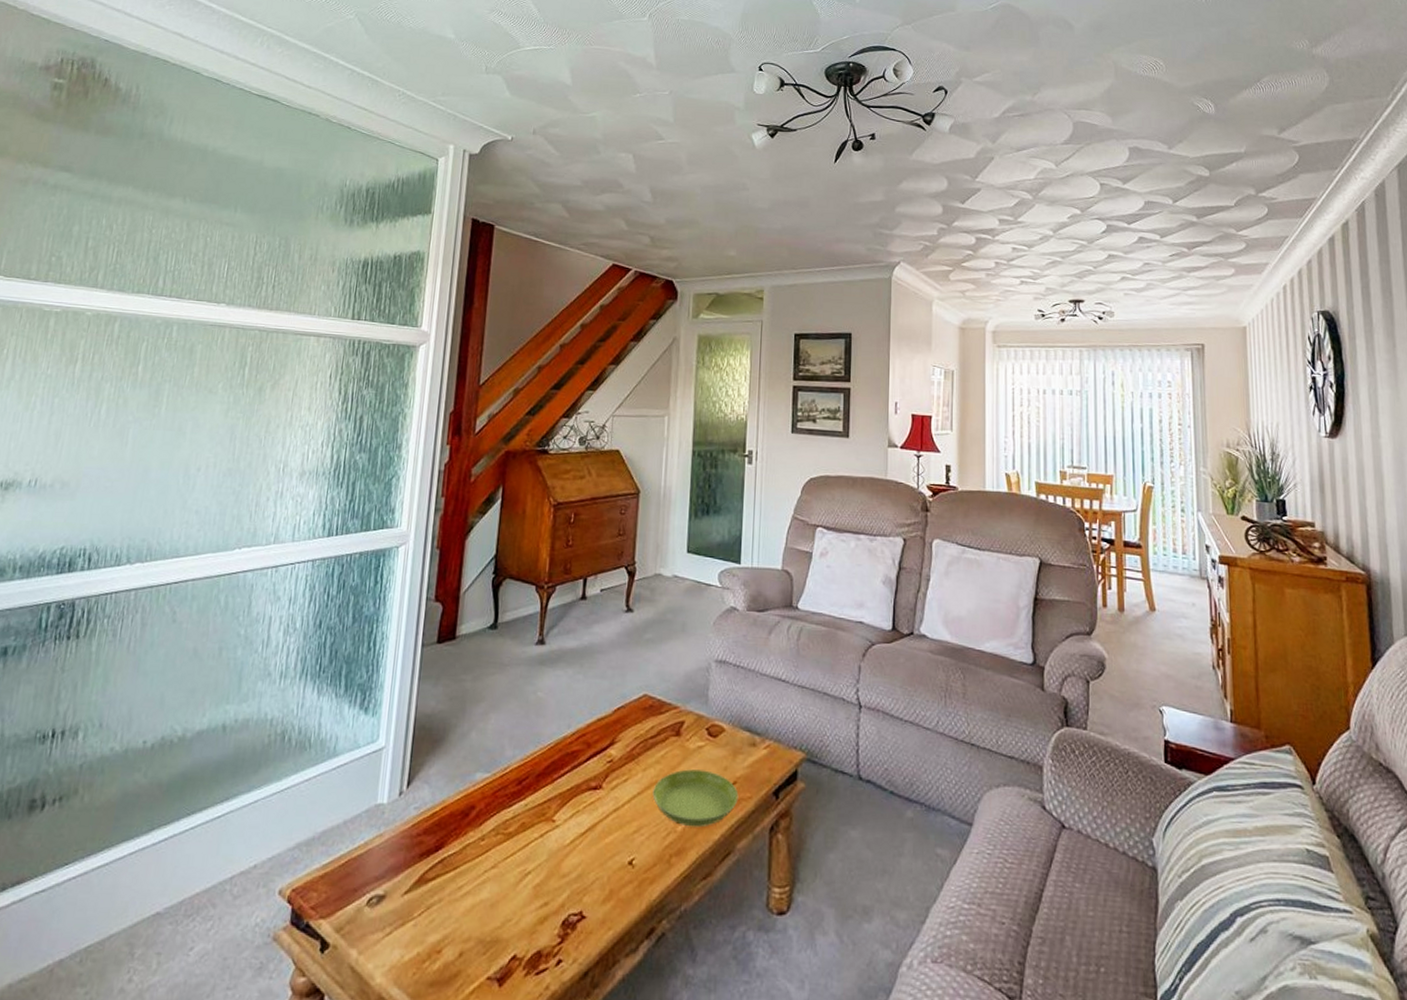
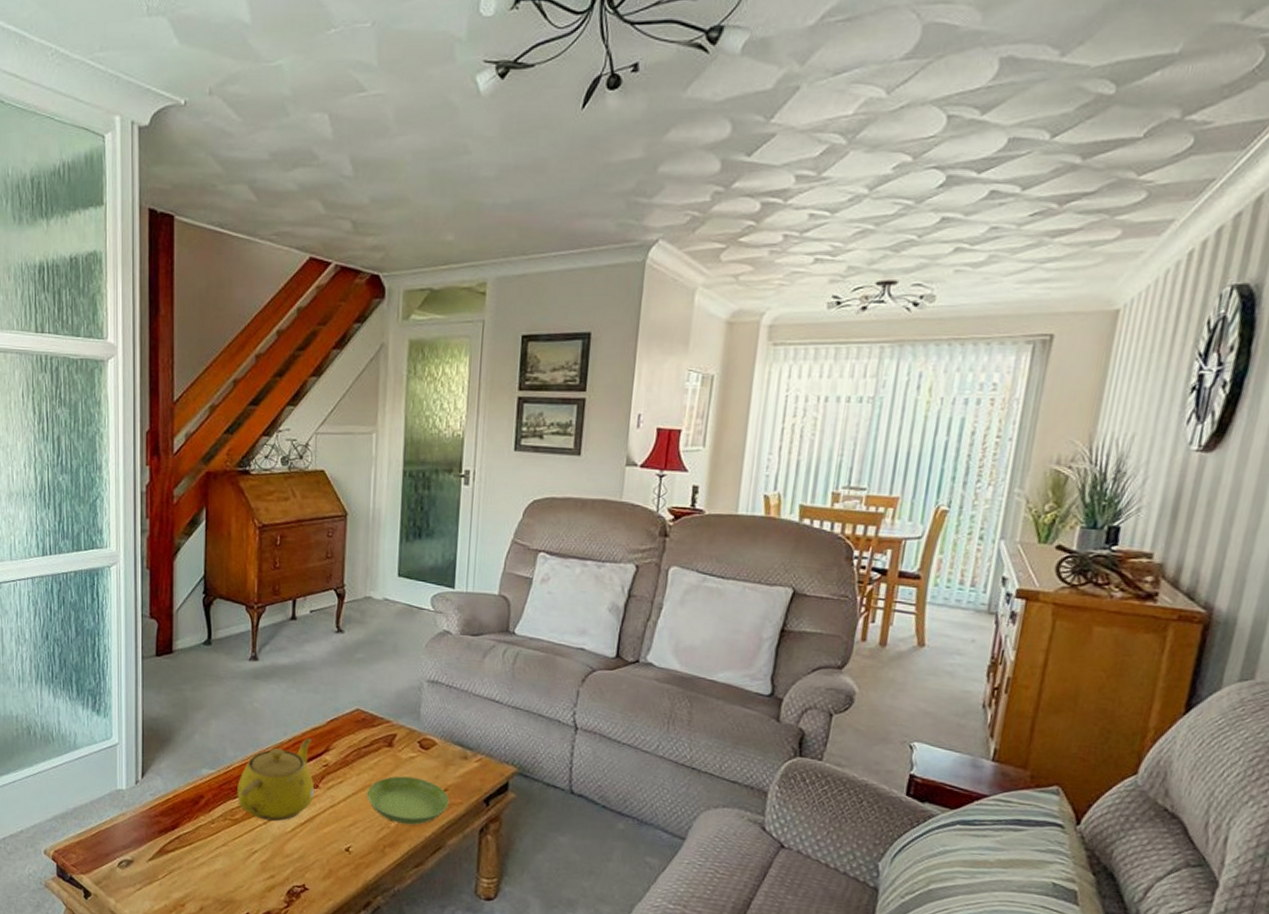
teapot: none [512,730,598,833] -> present [237,738,315,821]

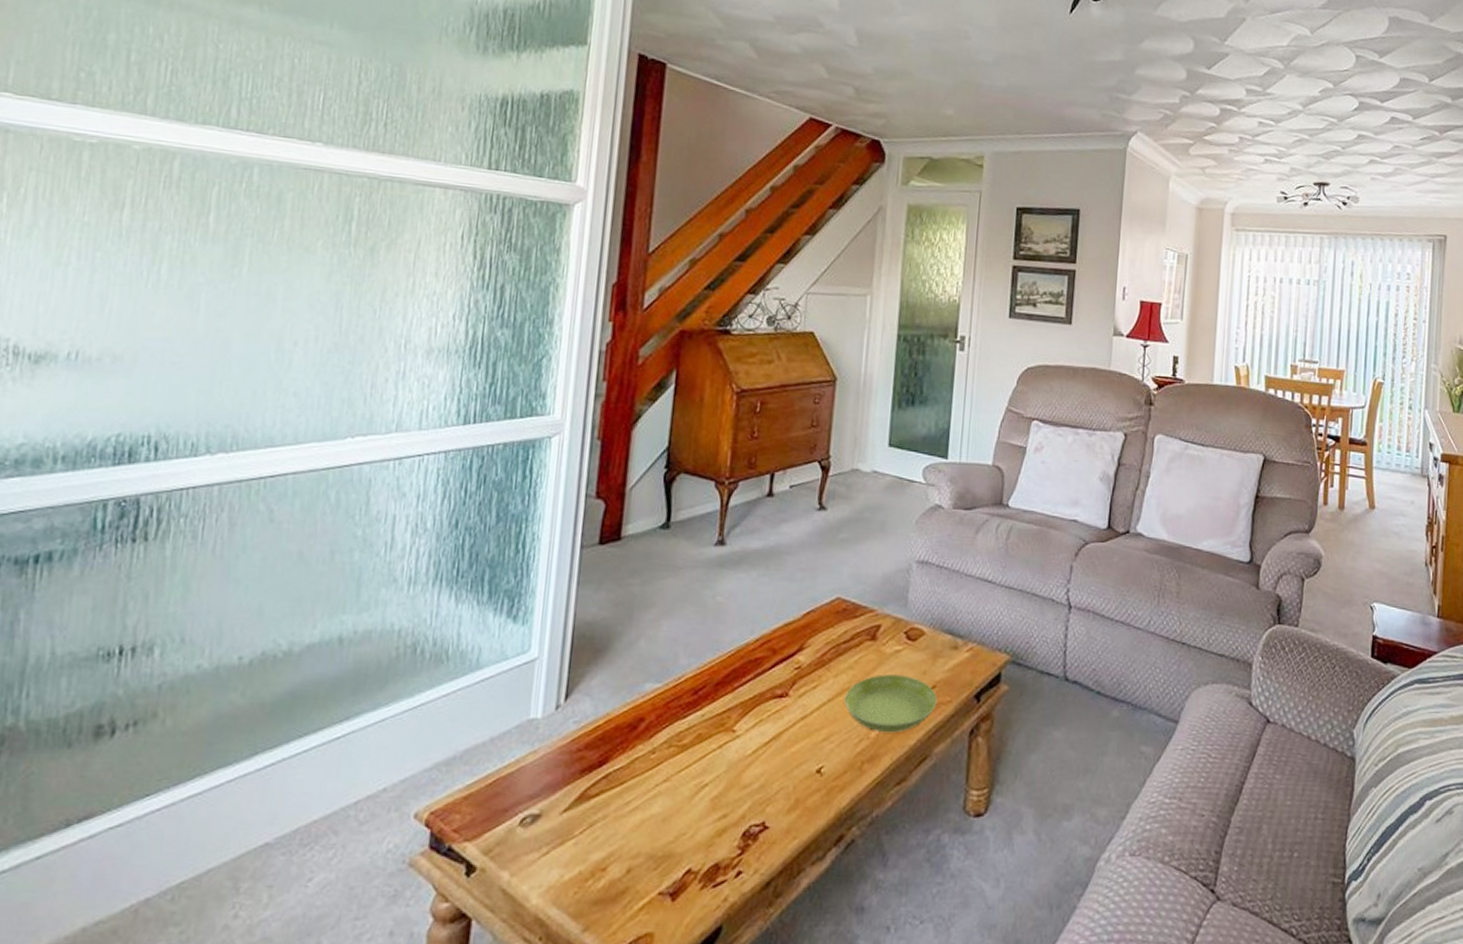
teapot: present [237,738,315,821] -> none [687,635,784,743]

